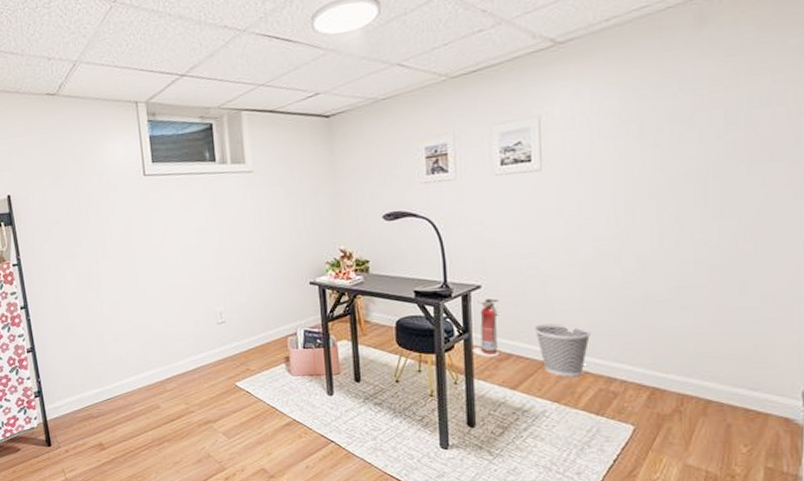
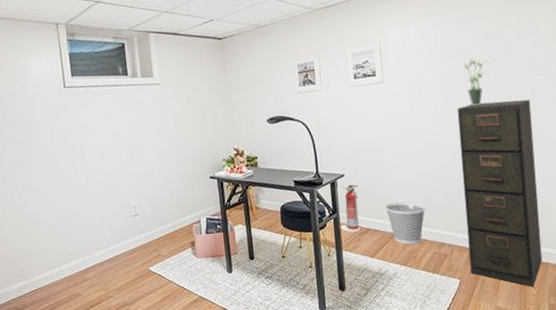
filing cabinet: none [646,193,761,443] -> present [457,99,543,287]
potted plant: none [661,138,701,202] -> present [464,59,490,107]

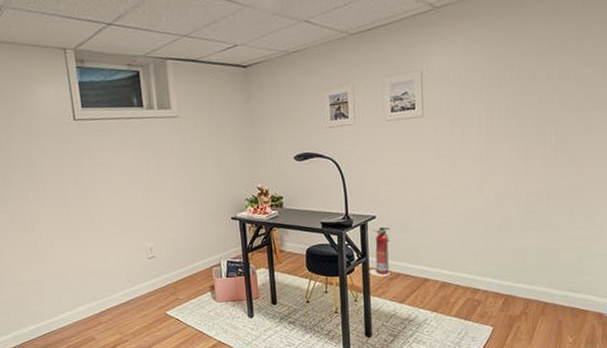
wastebasket: present [385,202,426,245] -> none [418,246,462,291]
filing cabinet: present [457,99,543,287] -> none [502,136,584,335]
potted plant: present [464,59,490,107] -> none [514,90,542,144]

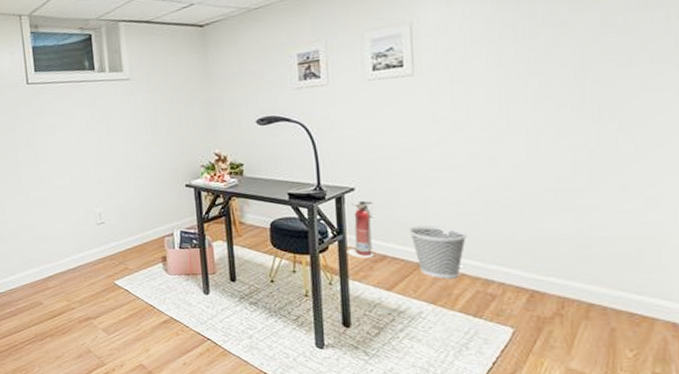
wastebasket: none [418,246,462,291] -> present [409,225,468,279]

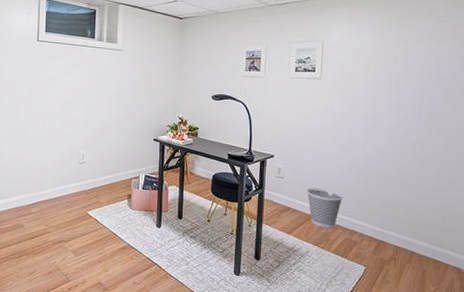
fire extinguisher: present [346,200,374,259] -> none [263,165,285,209]

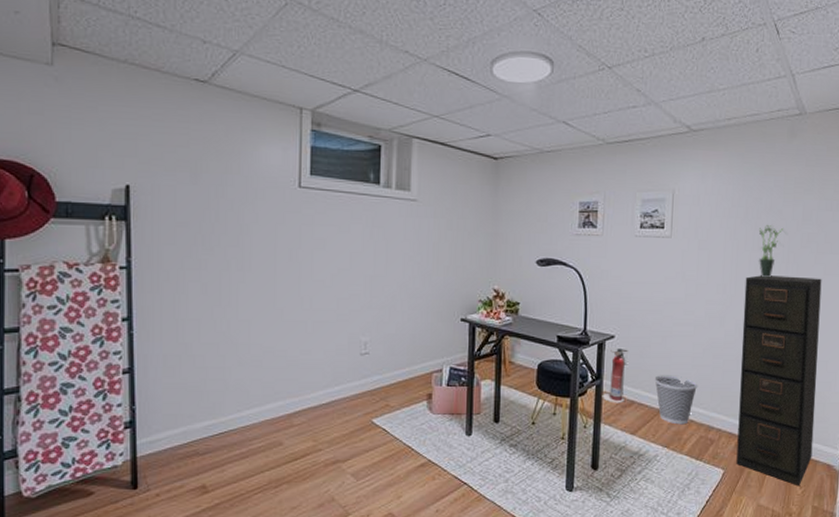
fire extinguisher: none [263,165,285,209] -> present [602,347,628,403]
filing cabinet: none [376,110,452,284] -> present [736,275,822,485]
potted plant: none [396,70,420,113] -> present [759,225,786,278]

